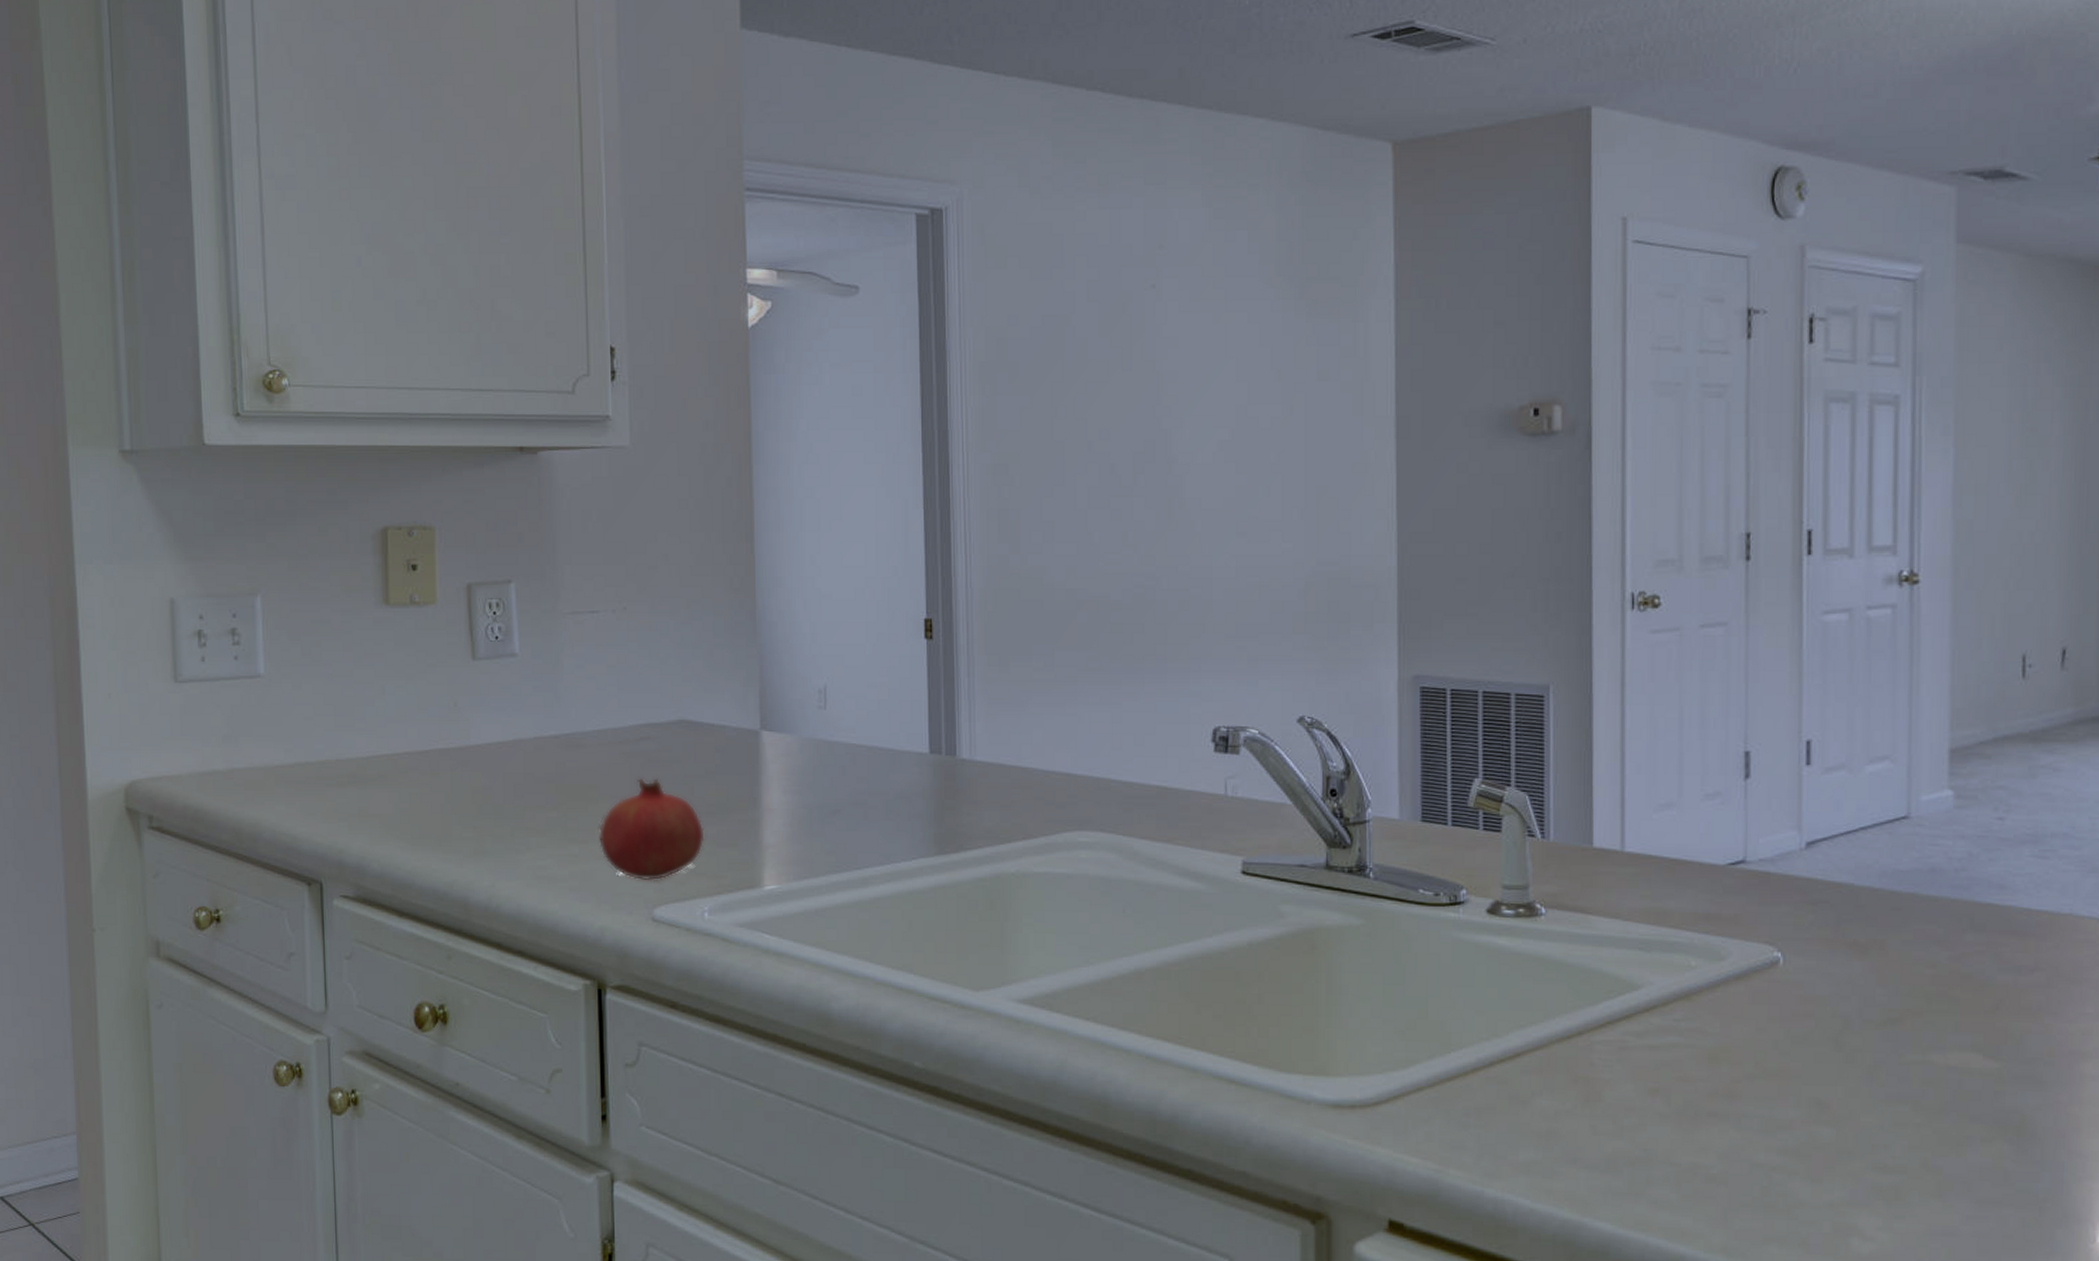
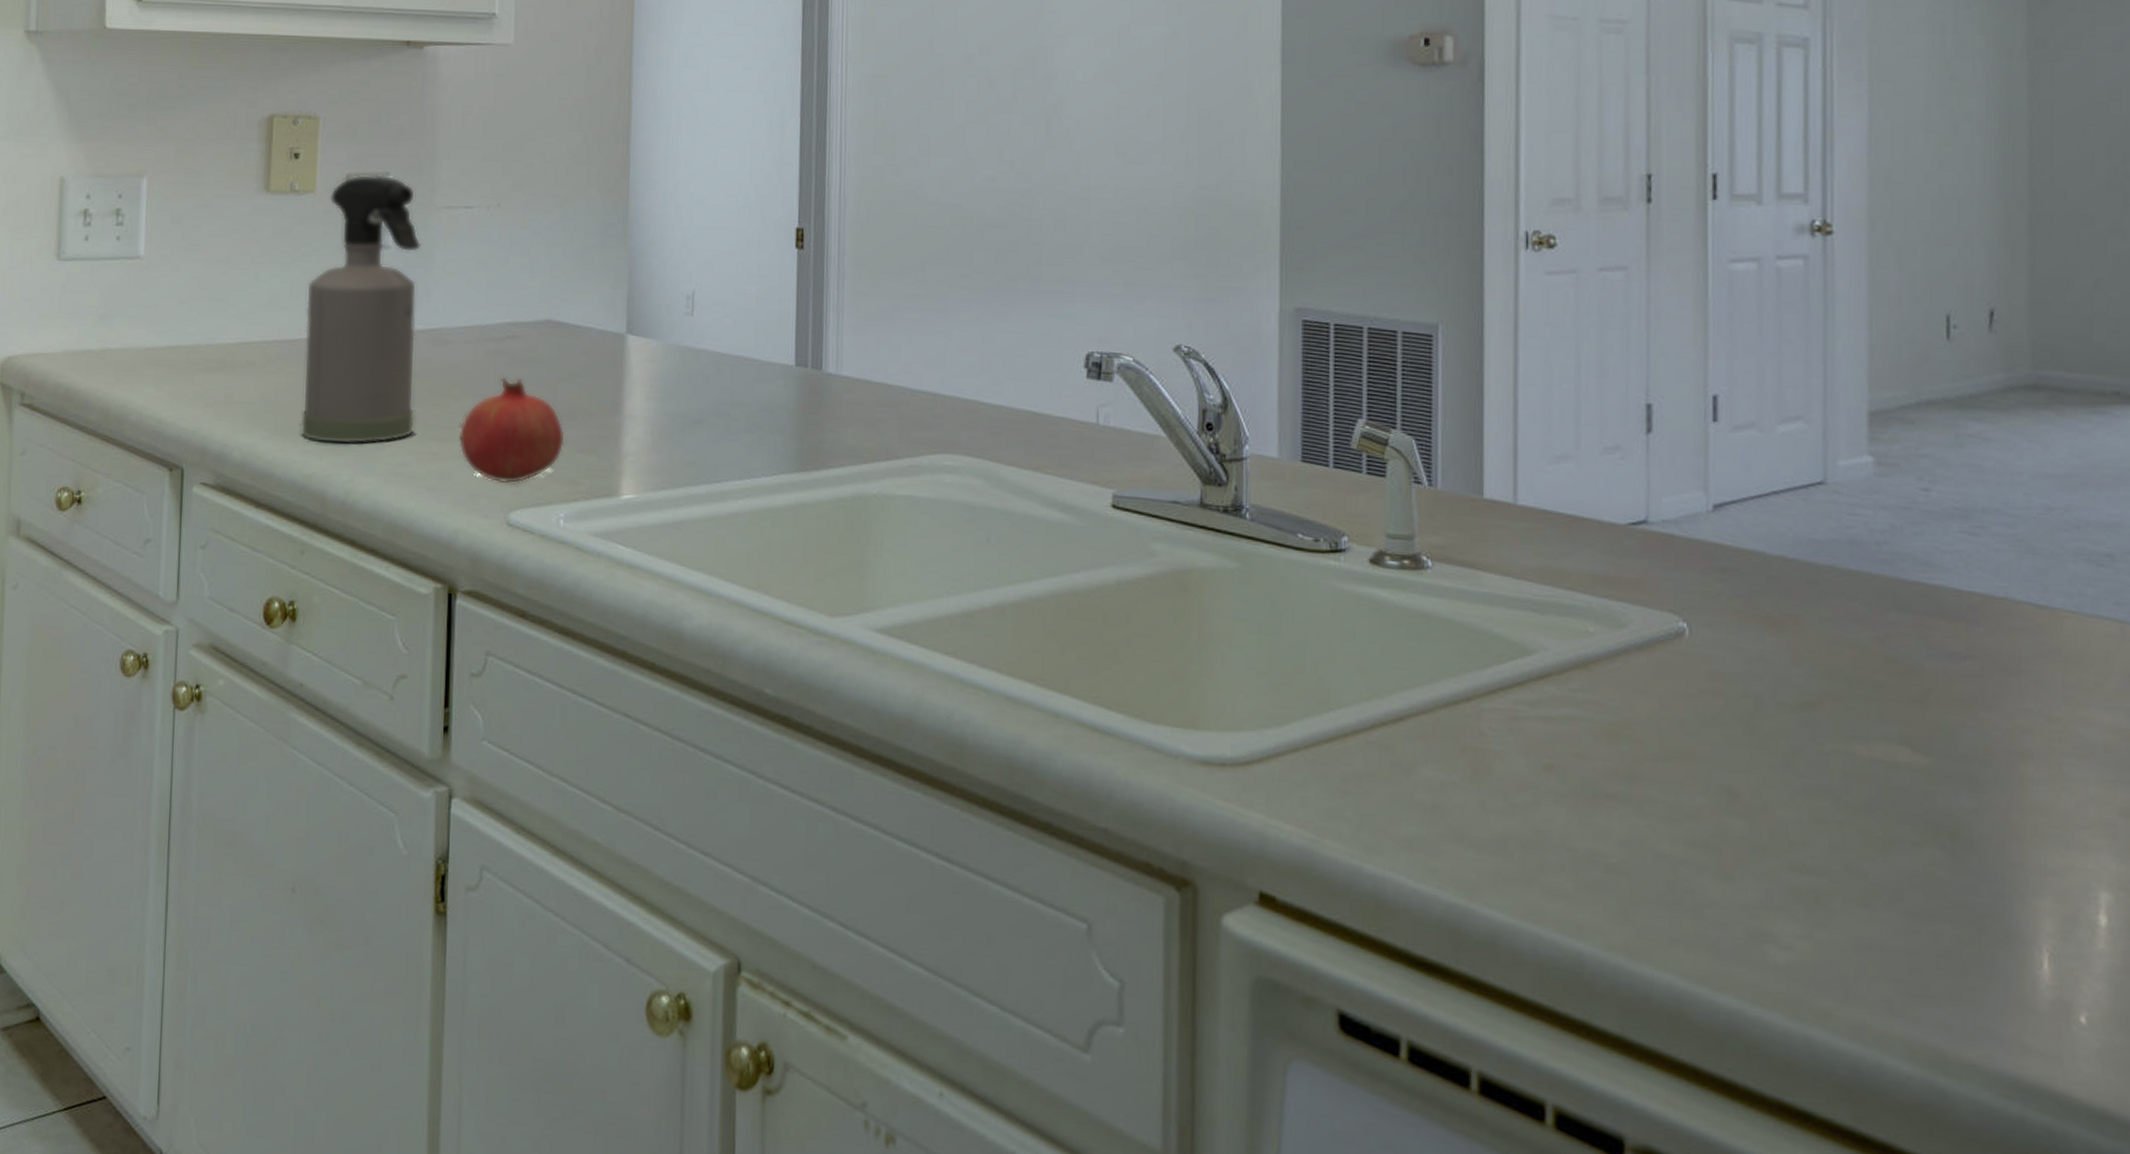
spray bottle: none [435,583,554,851] -> present [300,174,422,445]

